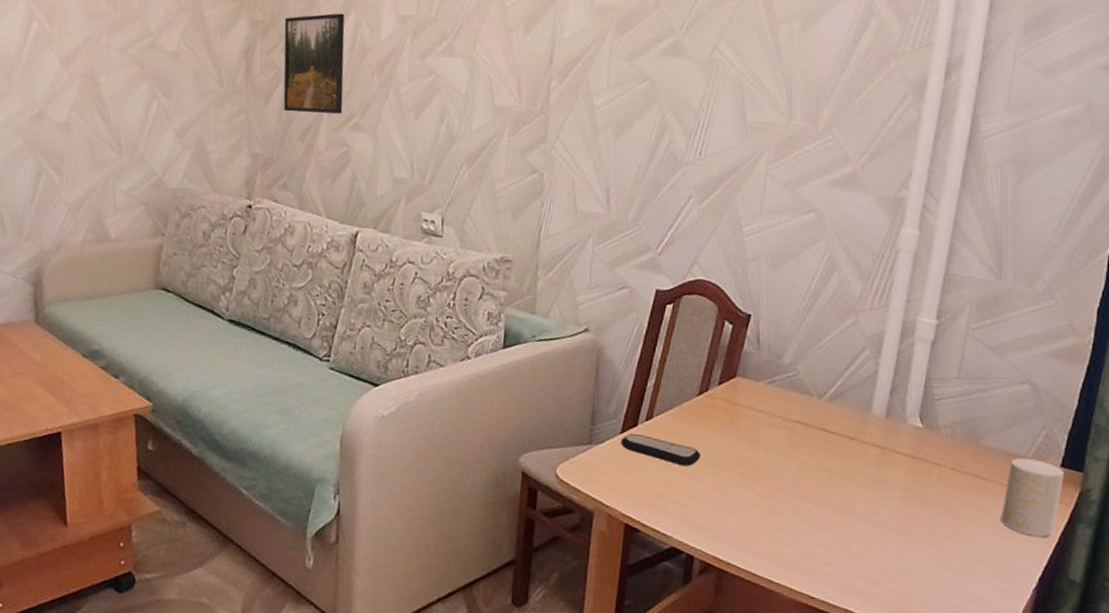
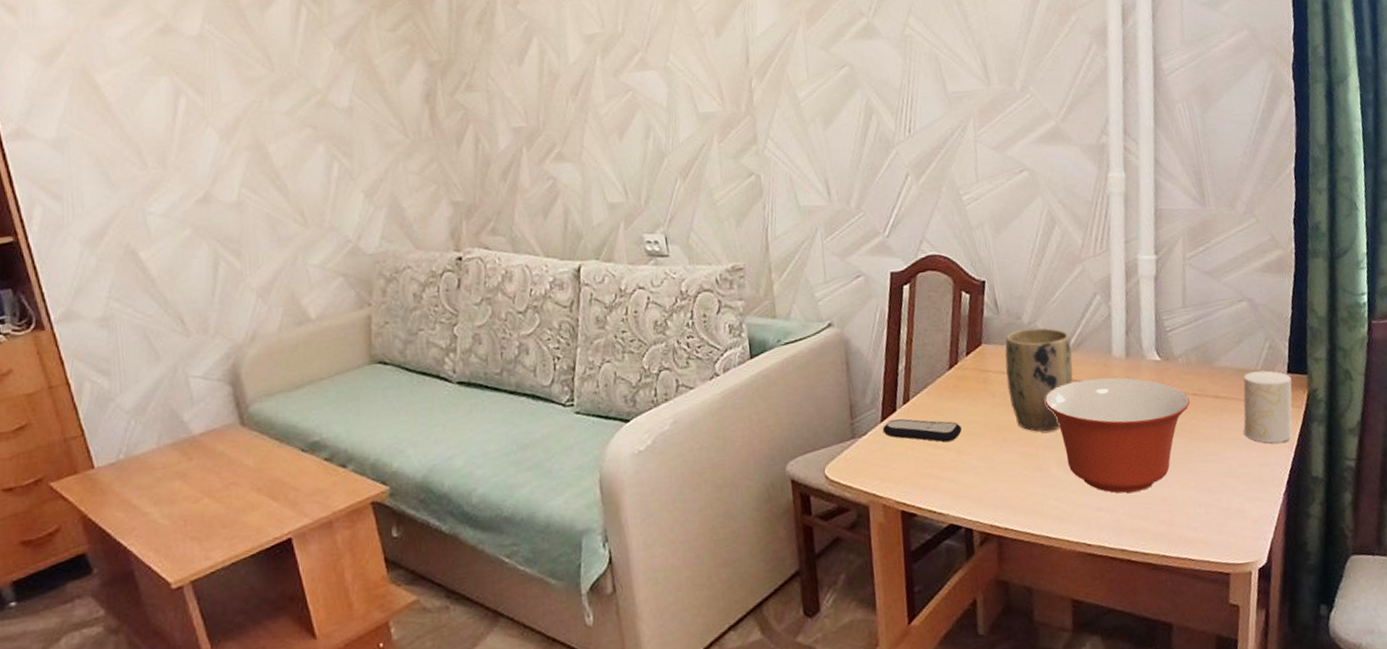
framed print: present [283,13,345,114] -> none [463,41,542,153]
plant pot: none [755,369,830,476] -> present [1005,327,1073,432]
mixing bowl: none [791,431,946,555] -> present [1044,377,1190,493]

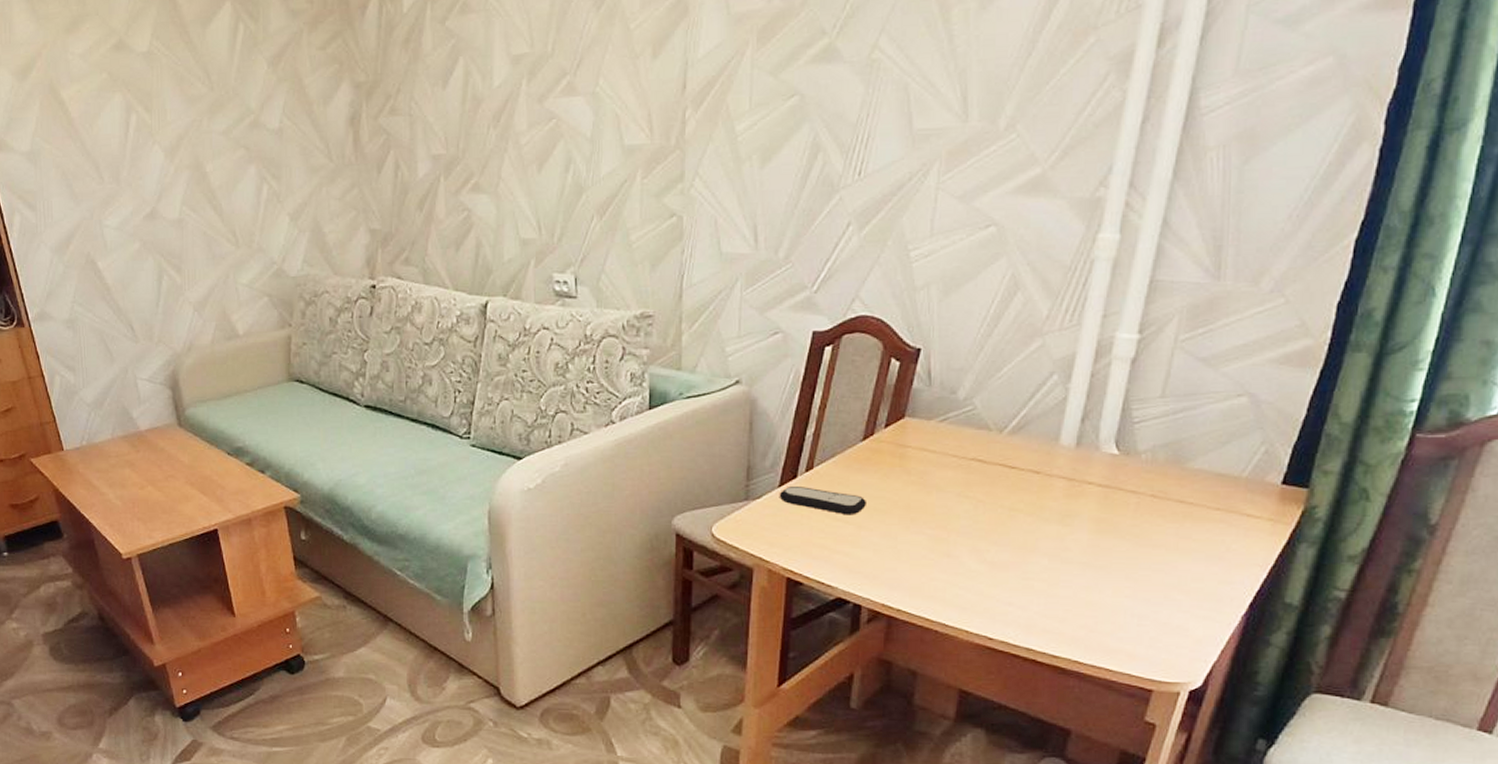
plant pot: present [1005,327,1073,432] -> none [927,405,1011,517]
mixing bowl: present [1044,377,1190,493] -> none [967,467,1145,591]
cup: present [1243,370,1292,443] -> none [1207,478,1285,560]

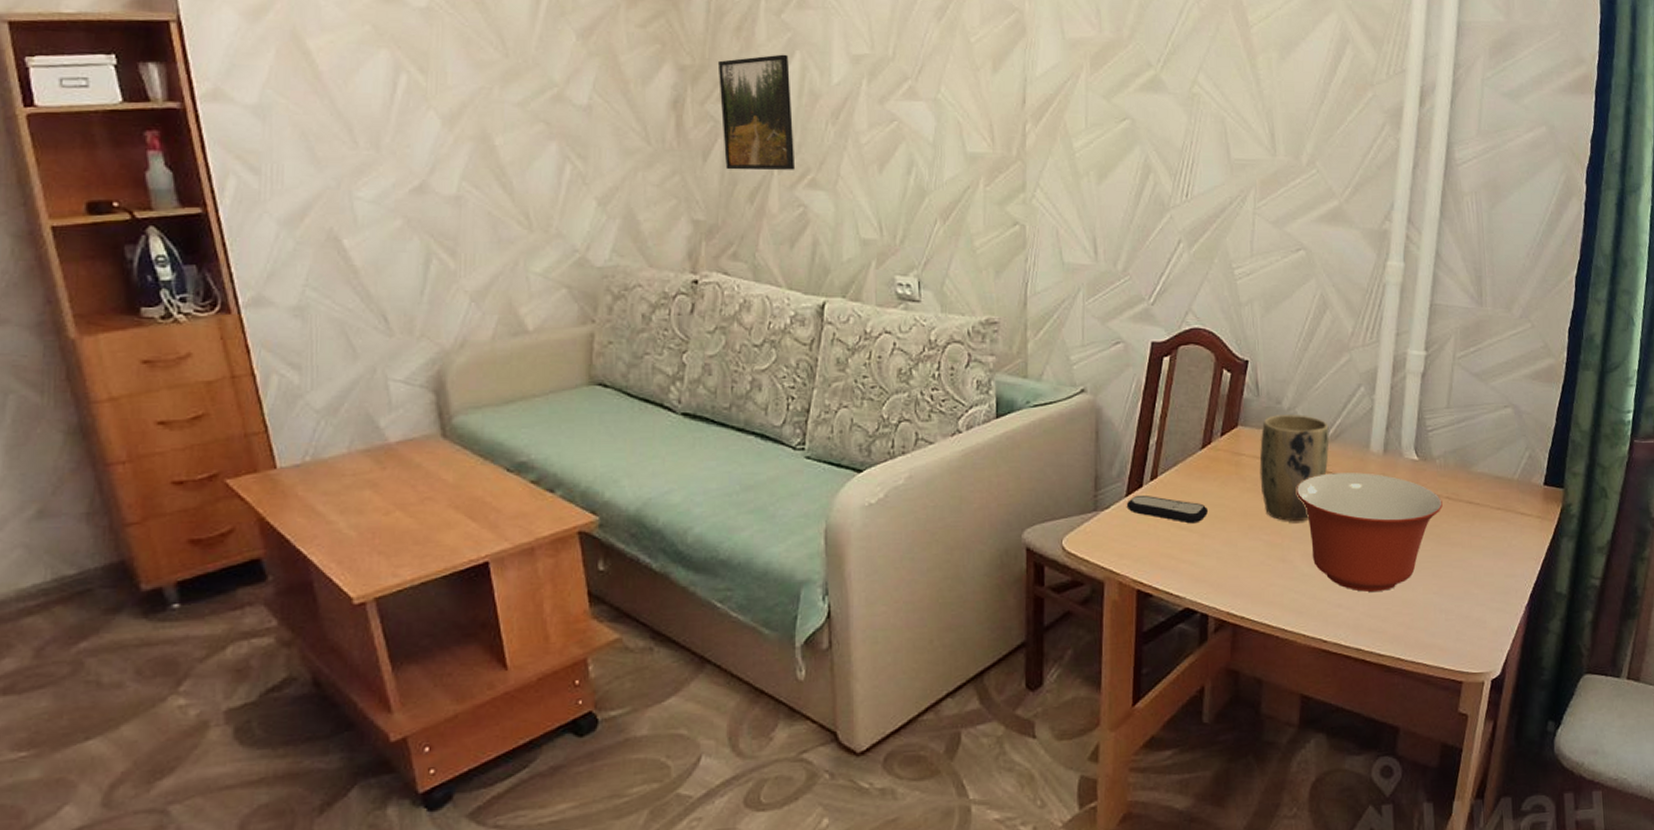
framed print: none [388,61,460,180] -> present [717,54,796,171]
plant pot: none [927,405,1011,517] -> present [1259,415,1330,522]
mixing bowl: none [967,467,1145,591] -> present [1295,472,1443,592]

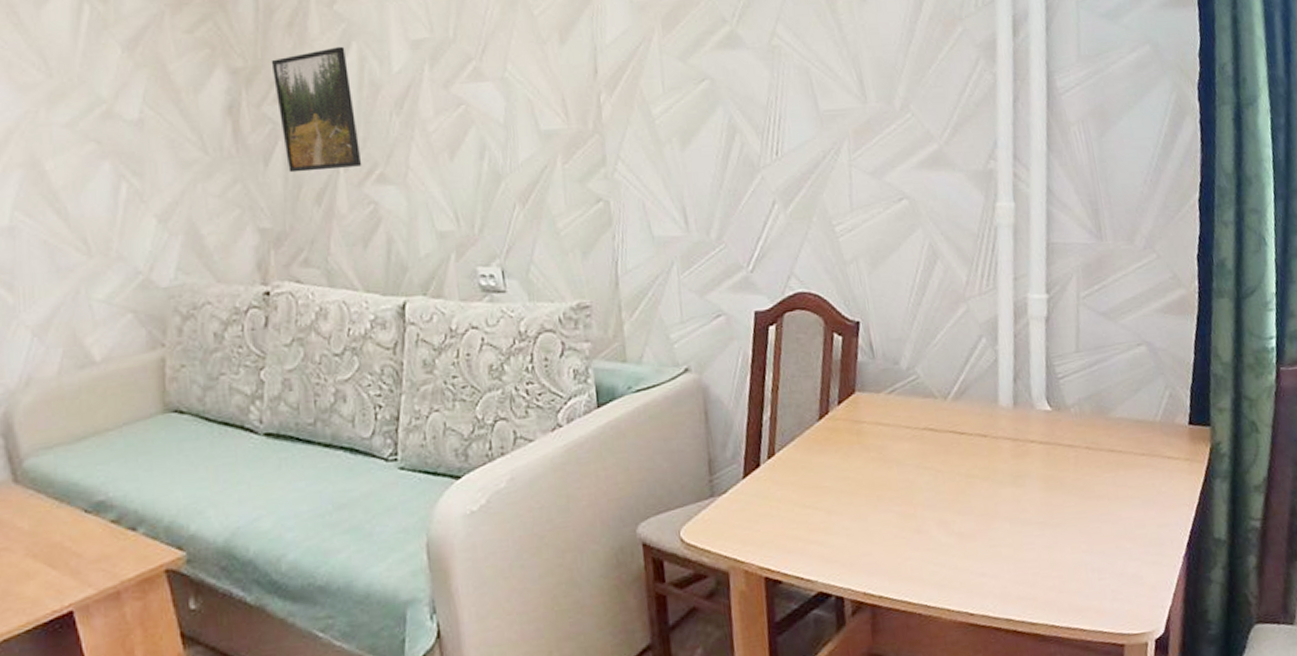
remote control: present [1127,494,1208,524] -> none [745,474,832,501]
plant pot: present [1259,415,1330,522] -> none [880,374,956,489]
mixing bowl: present [1295,472,1443,592] -> none [923,429,1083,557]

